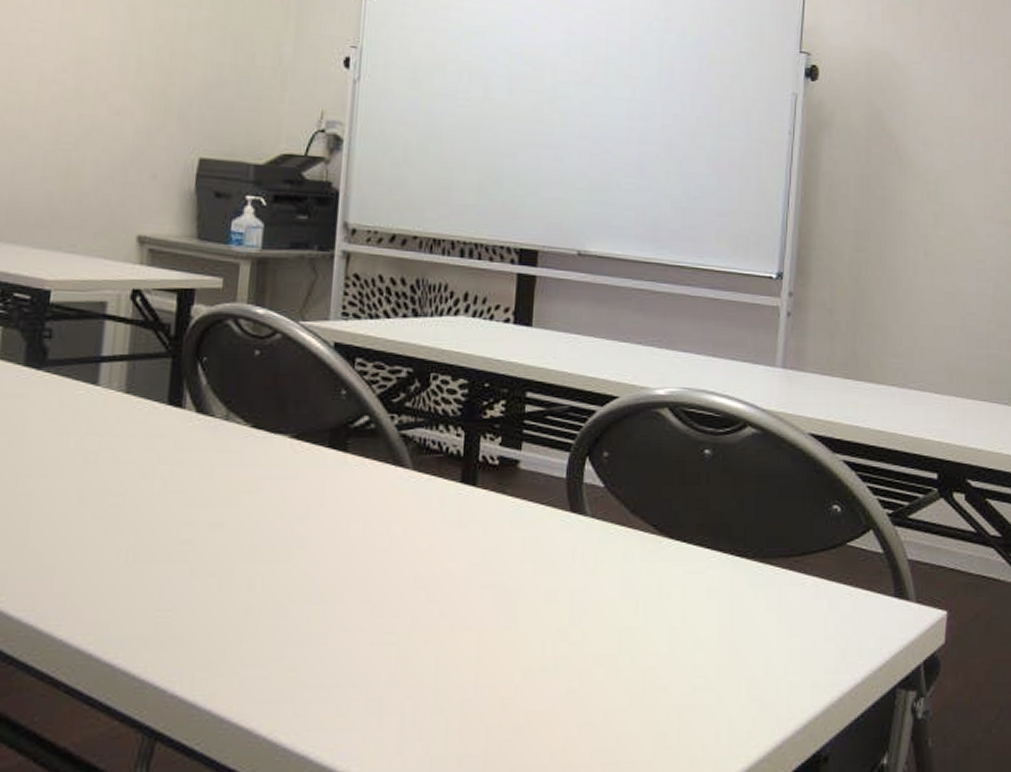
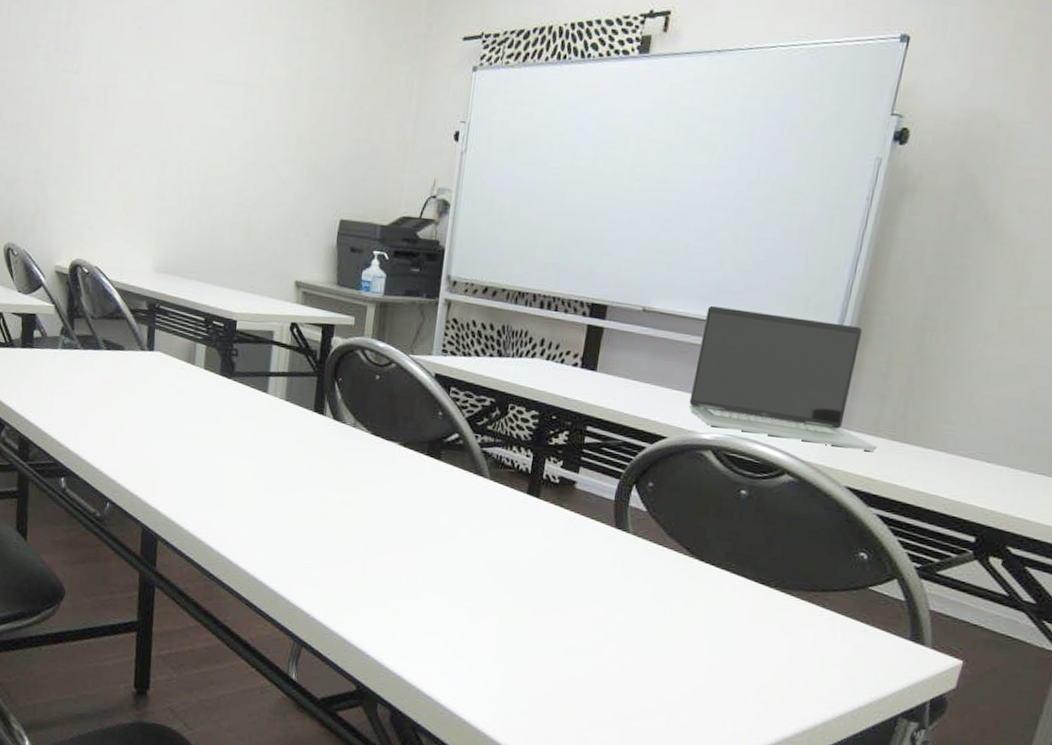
laptop: none [638,246,834,392] -> present [688,305,878,451]

